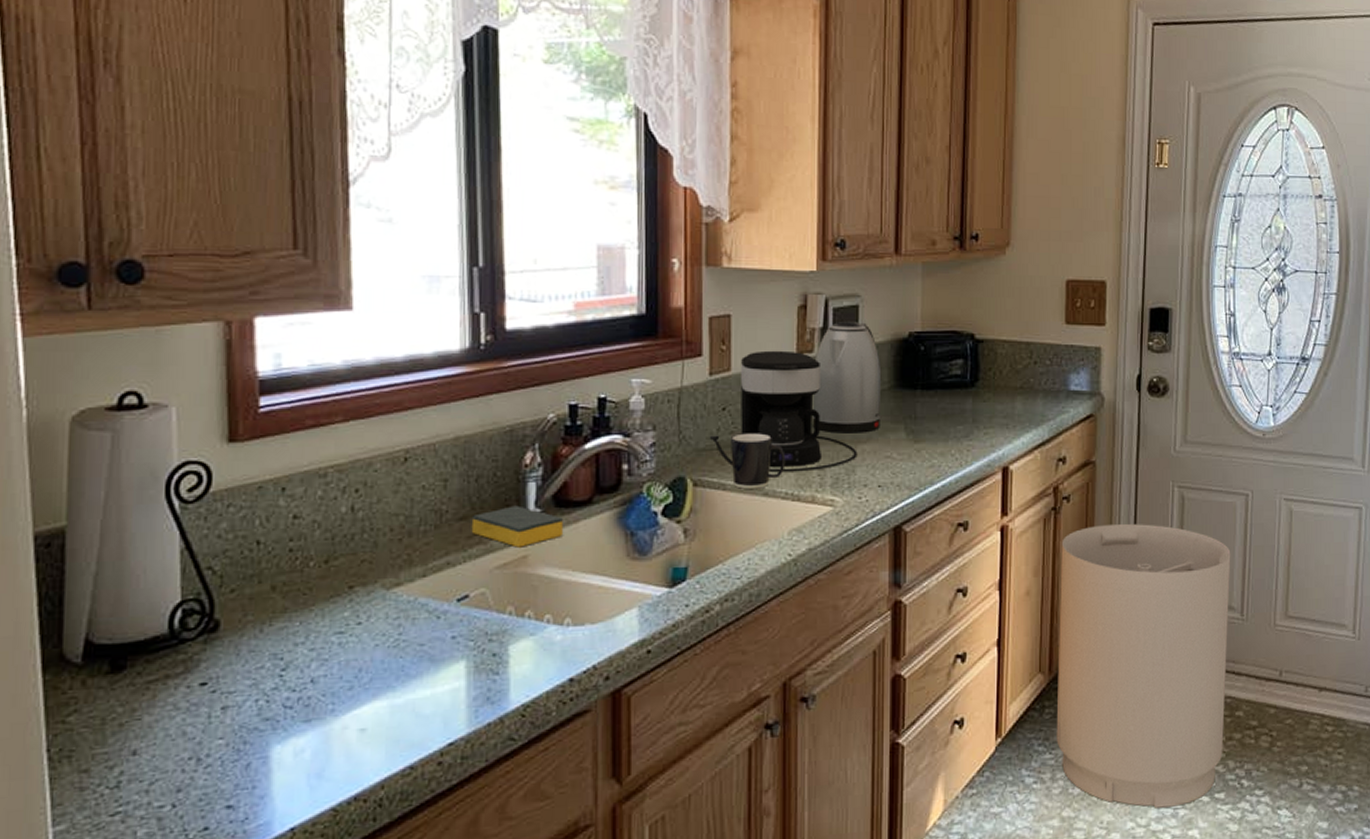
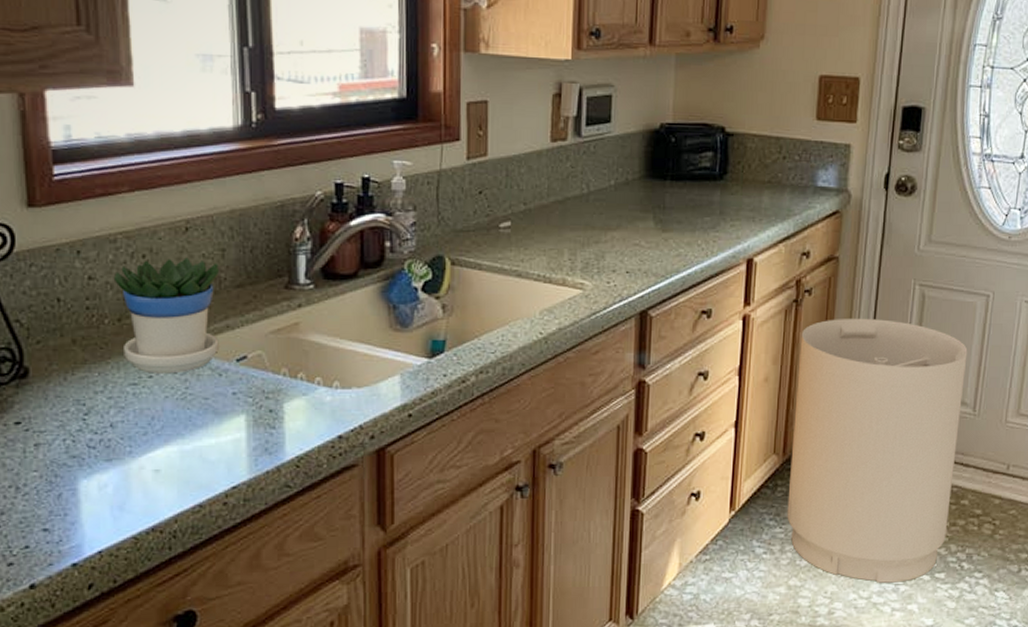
flowerpot: none [321,490,441,620] -> present [113,257,220,374]
sponge: present [471,505,563,548] -> none [247,276,331,315]
coffee maker: present [709,350,858,473] -> none [466,137,607,256]
mug: present [729,433,786,490] -> none [485,216,539,271]
kettle: present [812,321,882,434] -> none [564,110,633,221]

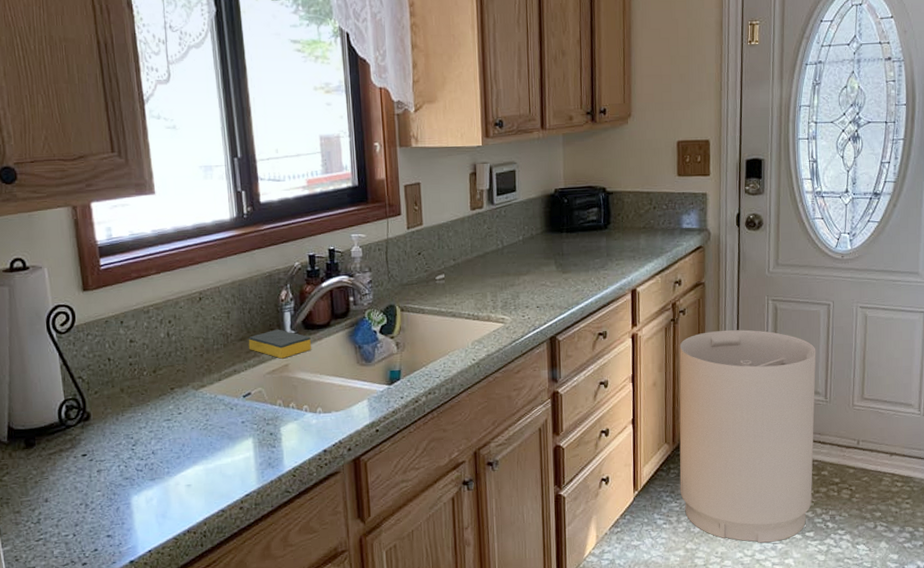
flowerpot: present [113,257,220,374] -> none [148,320,230,411]
sponge: none [247,276,331,315] -> present [248,329,311,359]

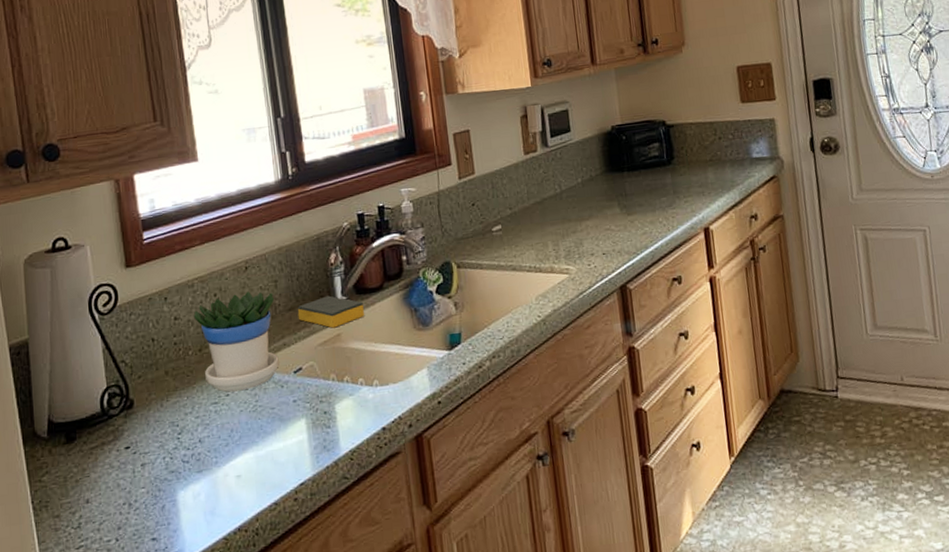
flowerpot: none [148,320,230,411] -> present [193,291,280,392]
trash can: present [679,329,816,543] -> none [763,264,936,512]

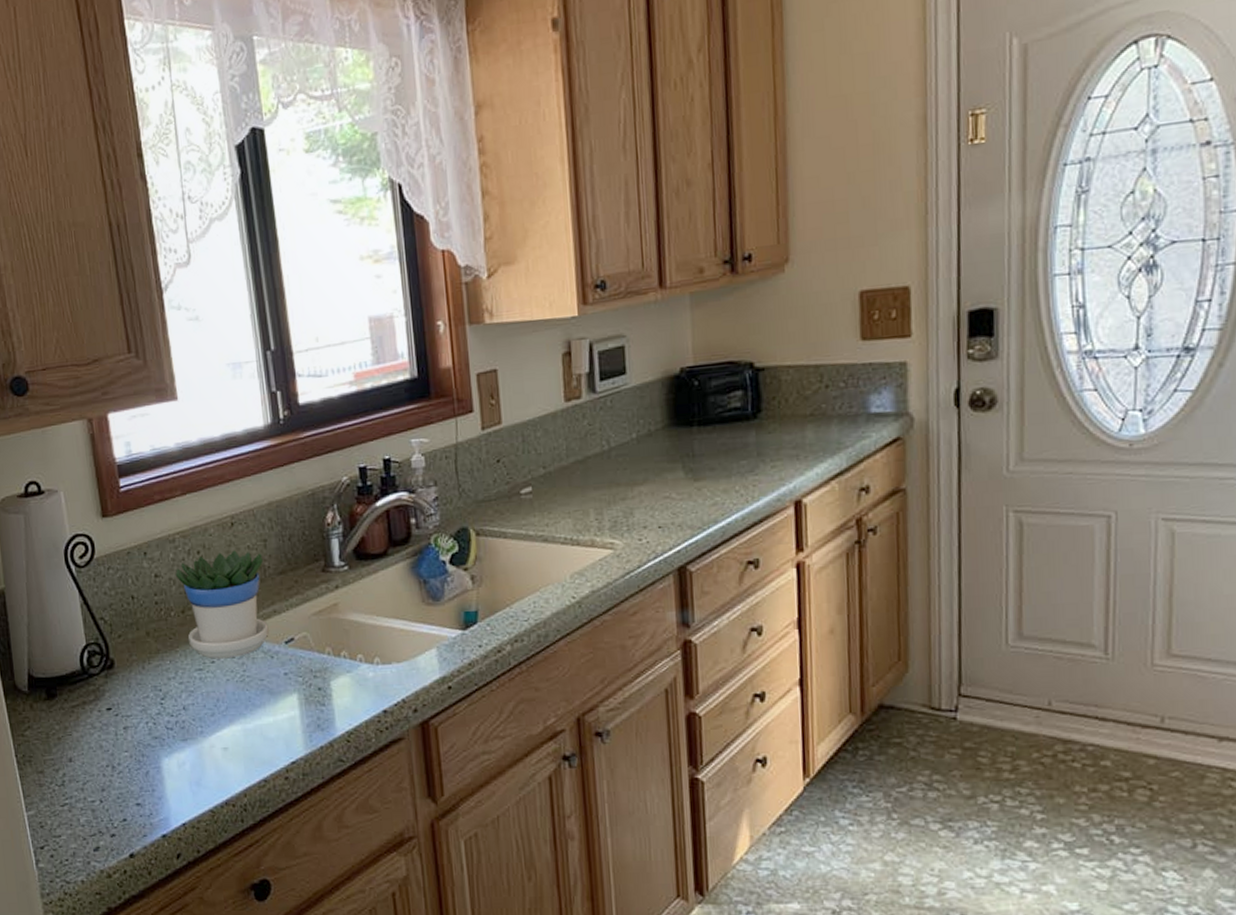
sponge: present [297,295,364,328] -> none [289,560,365,597]

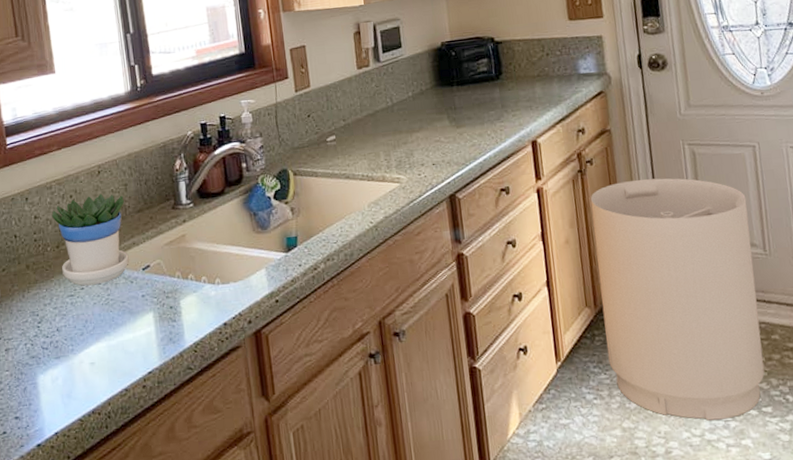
trash can: none [868,554,1089,859] -> present [590,178,765,421]

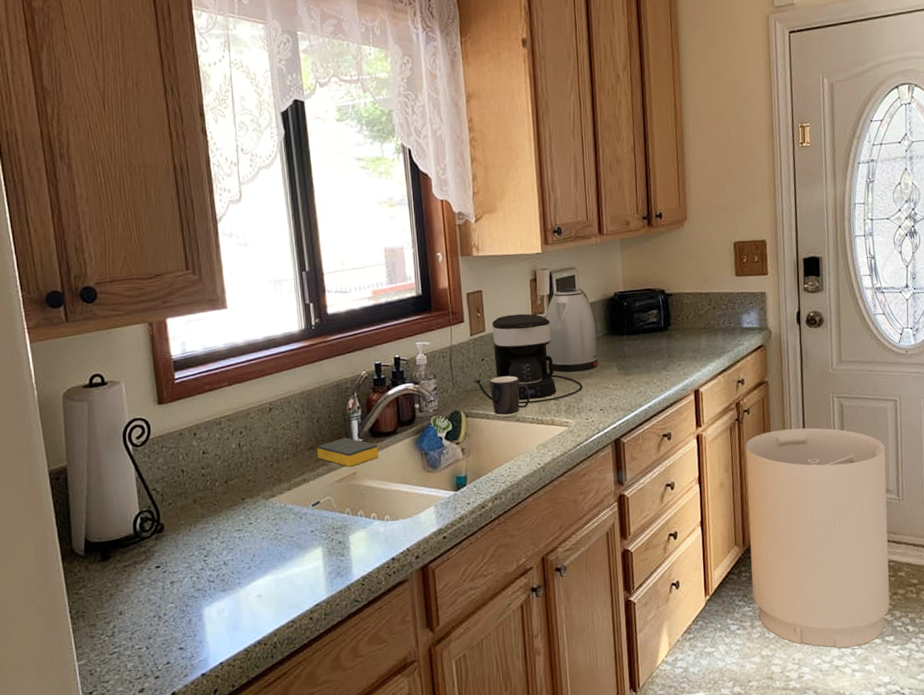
flowerpot: present [51,194,129,286] -> none [220,430,299,521]
sponge: none [145,199,207,230] -> present [316,437,378,467]
coffee maker: none [300,67,413,161] -> present [474,313,583,404]
mug: none [316,131,359,175] -> present [488,375,531,418]
kettle: none [371,39,428,127] -> present [546,287,599,372]

